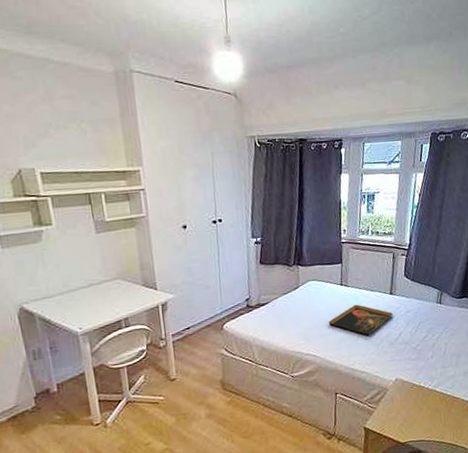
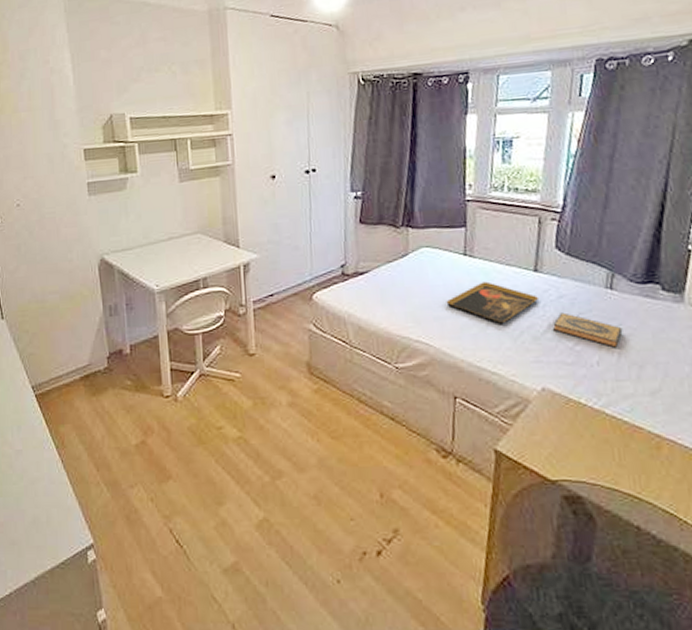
hardback book: none [402,323,447,345] -> present [552,312,623,348]

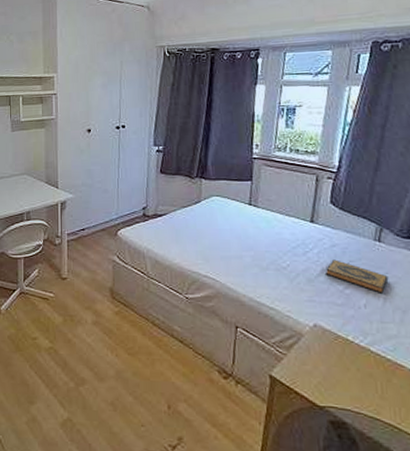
decorative tray: present [446,281,540,326] -> none [232,229,315,267]

